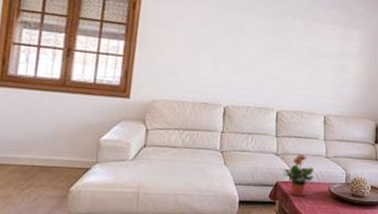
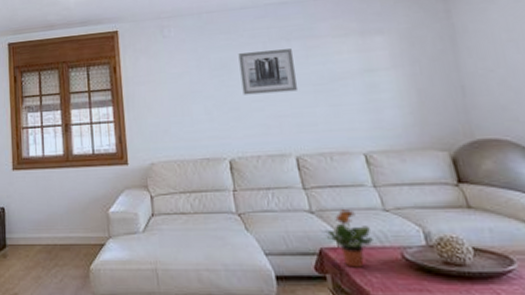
wall art: none [248,19,295,60] -> present [238,49,299,95]

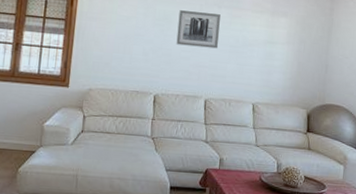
potted plant: present [325,209,373,268] -> none [213,142,244,185]

